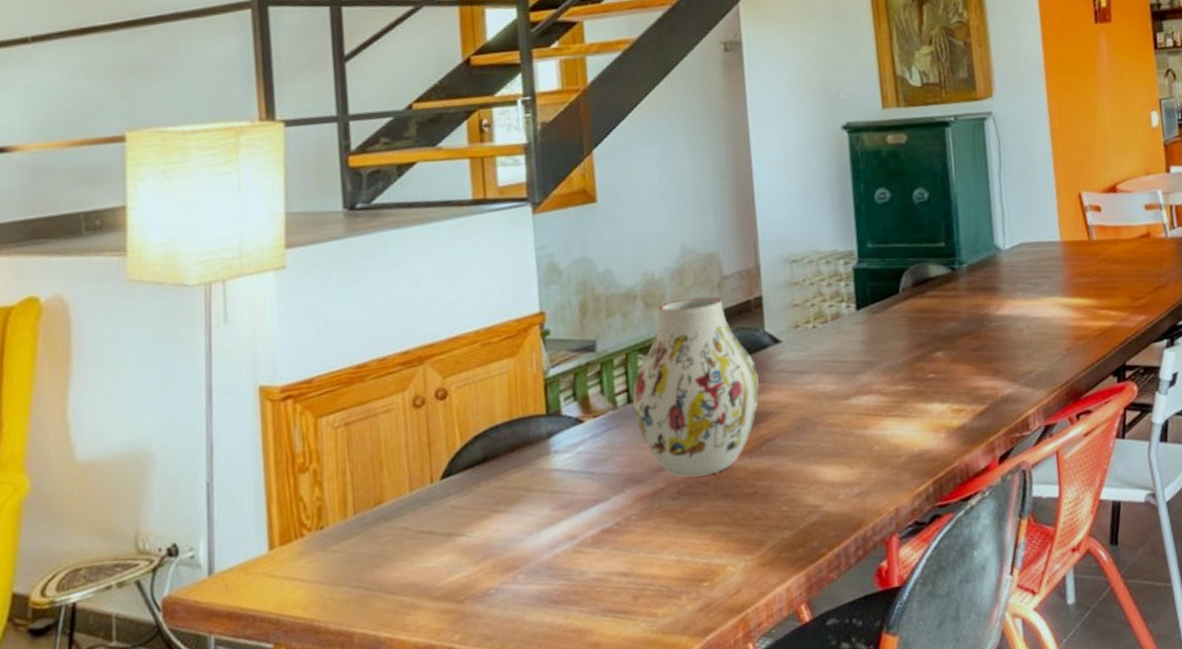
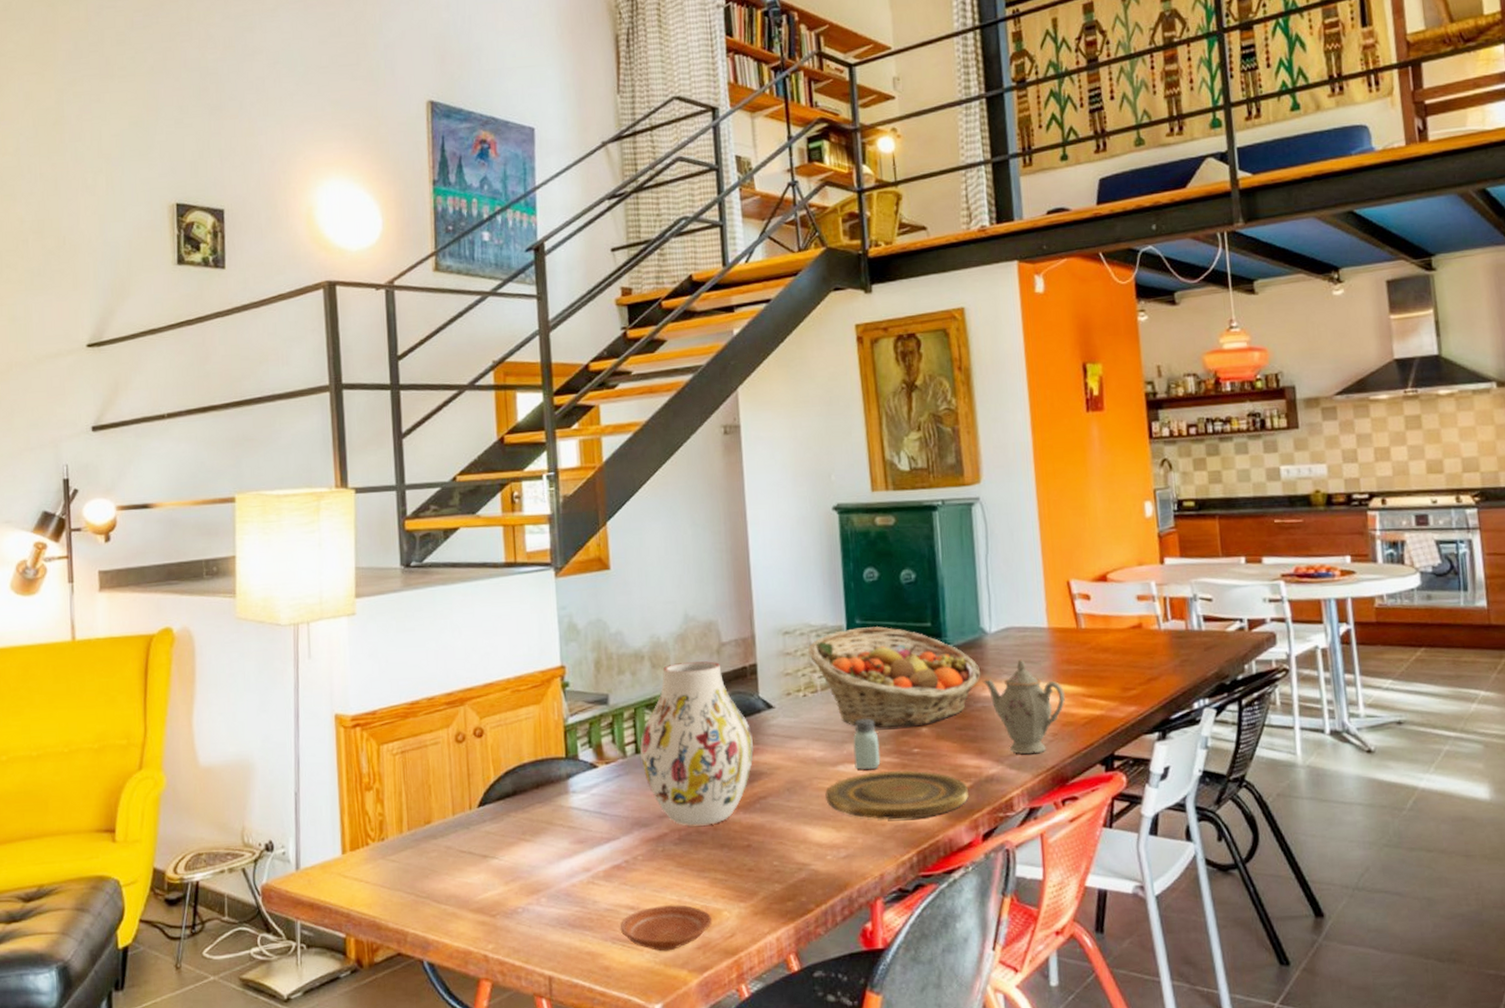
plate: none [611,564,715,619] -> present [620,904,712,952]
fruit basket: none [817,249,996,356] -> present [808,626,981,729]
plate: none [837,397,985,451] -> present [825,770,969,820]
saltshaker: none [865,346,895,401] -> present [853,718,881,770]
teapot: none [998,275,1079,372] -> present [983,659,1066,755]

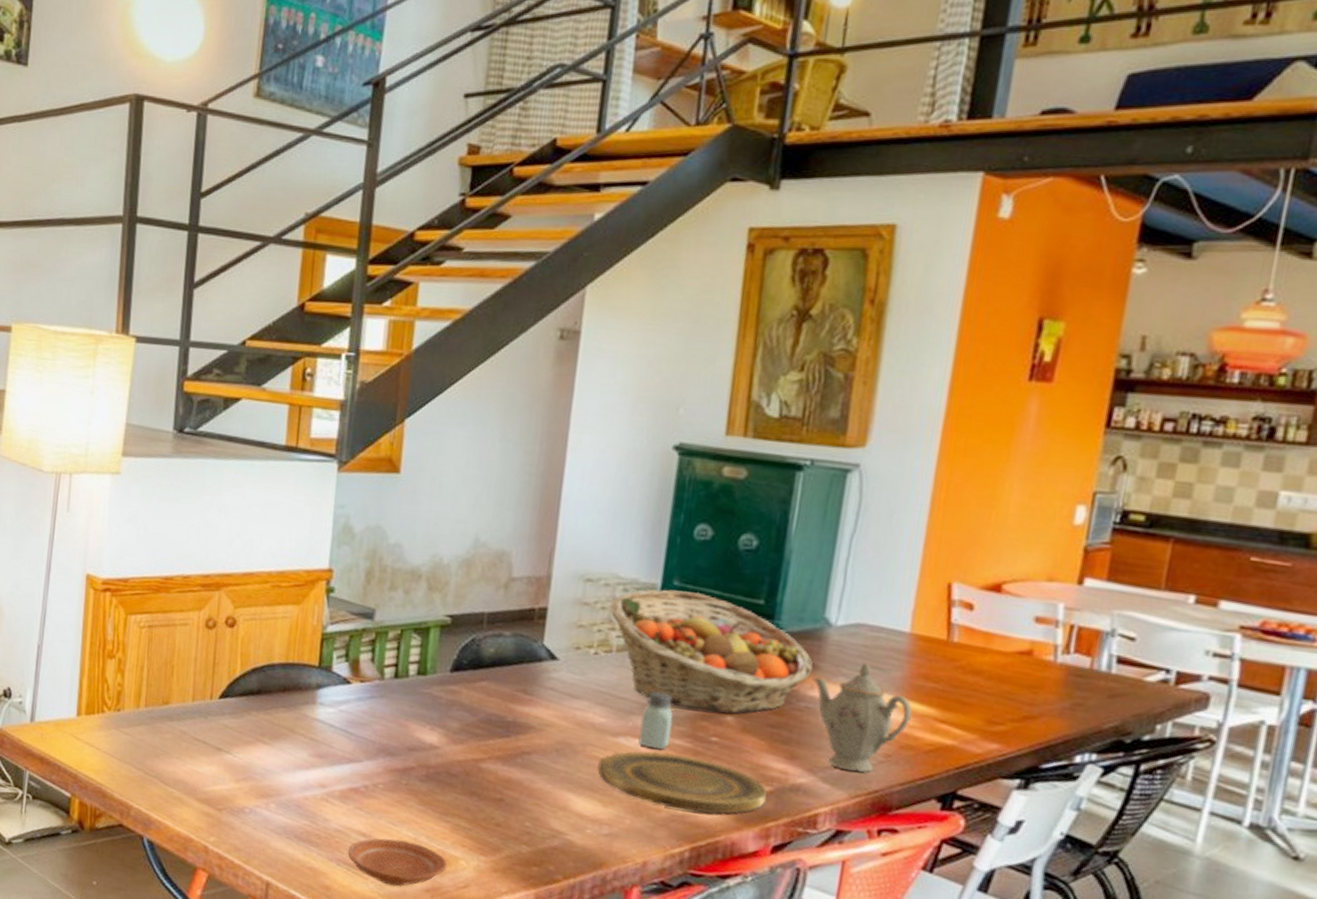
vase: present [639,661,754,826] -> none [399,590,528,769]

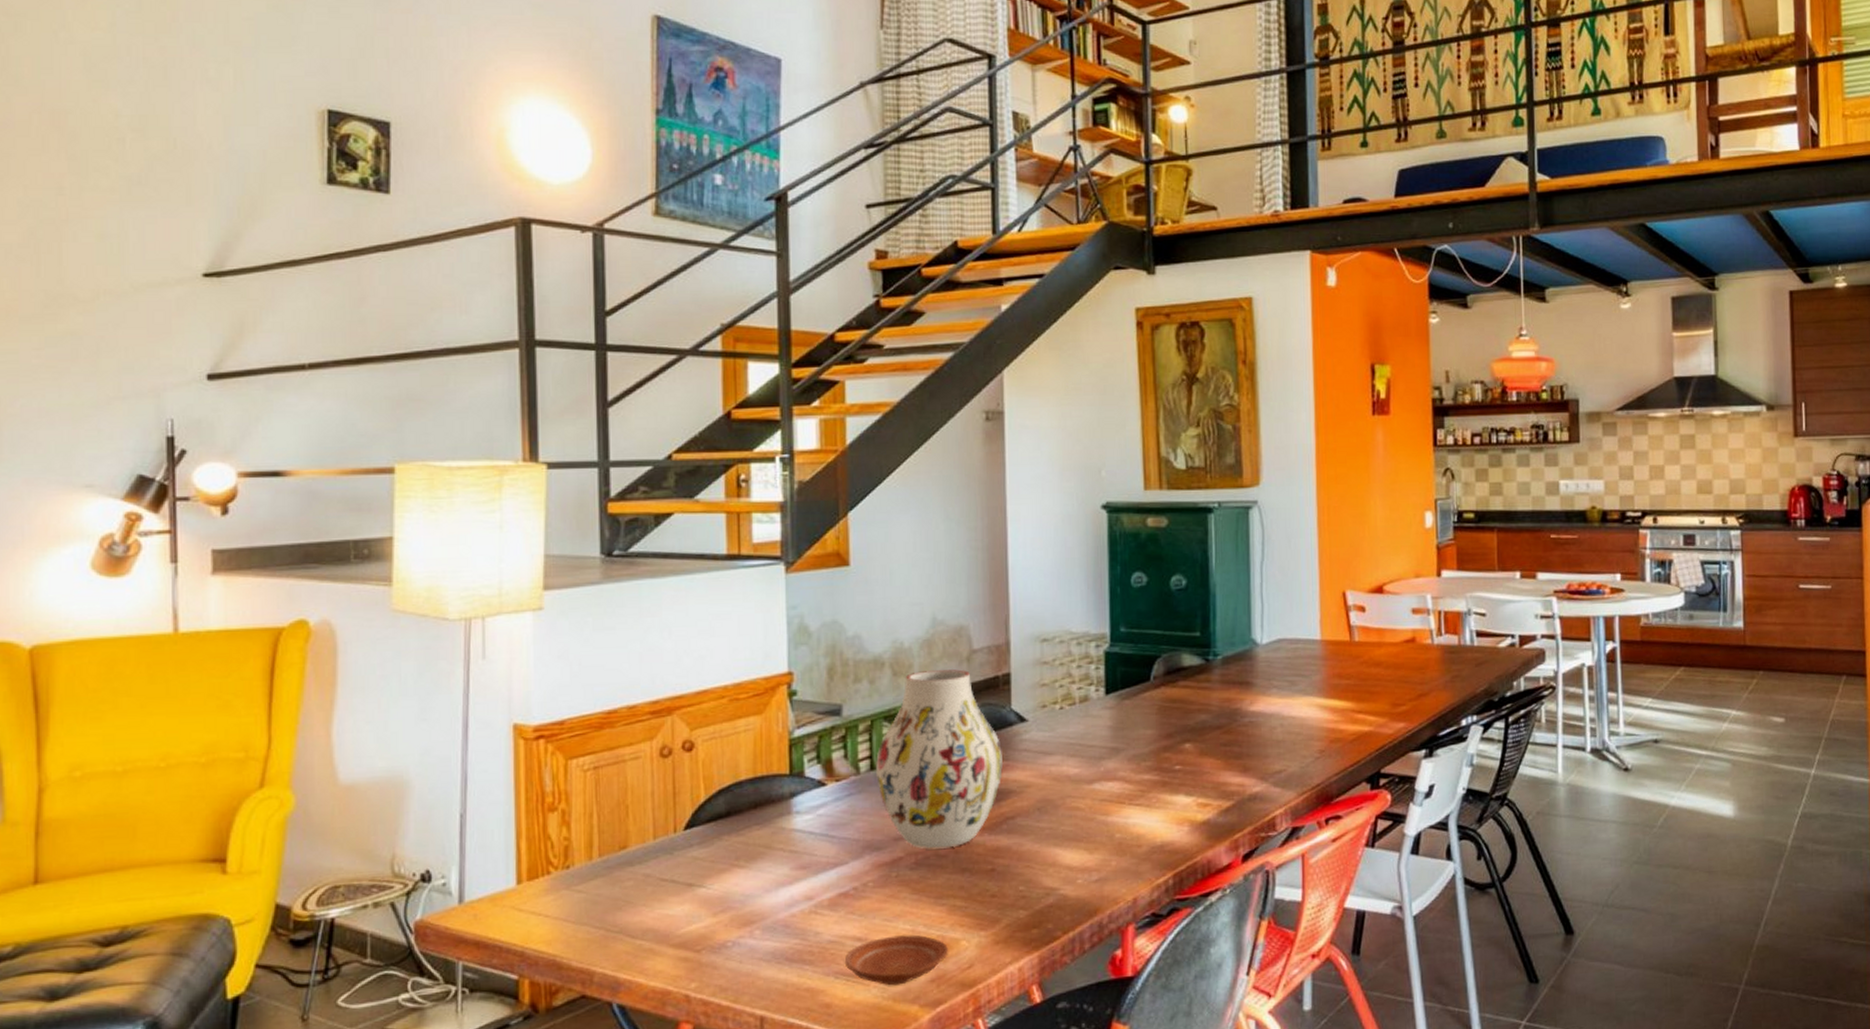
vase: none [399,590,528,769] -> present [875,669,1004,849]
plate: present [597,751,767,814] -> none [1079,788,1231,841]
fruit basket: present [610,589,814,714] -> none [1068,635,1250,744]
saltshaker: present [638,691,673,750] -> none [1111,733,1140,788]
teapot: present [813,662,913,774] -> none [1251,672,1335,772]

